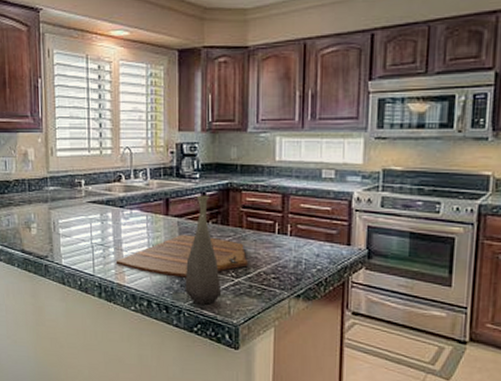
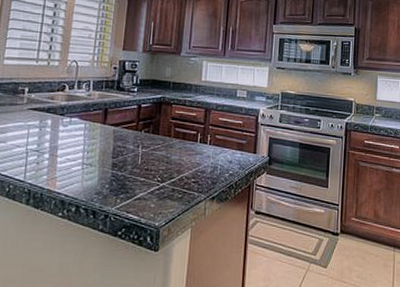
cutting board: present [115,234,249,278] -> none [48,142,173,183]
bottle: present [185,195,222,306] -> none [113,106,148,210]

